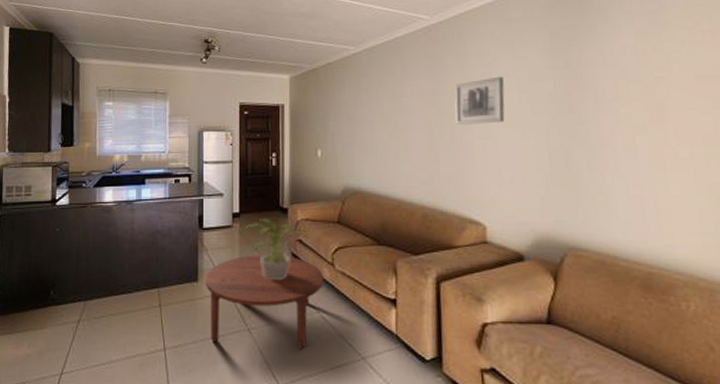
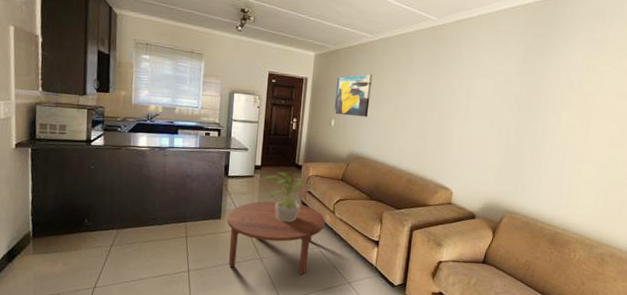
wall art: none [318,91,361,143] -> present [334,74,373,117]
wall art: present [454,76,505,125] -> none [443,76,485,113]

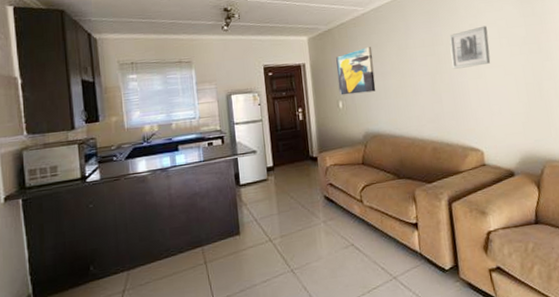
coffee table: present [226,200,326,274] -> none [246,199,356,288]
potted plant: present [265,172,317,222] -> none [280,168,339,224]
wall art: none [443,76,485,113] -> present [449,25,491,69]

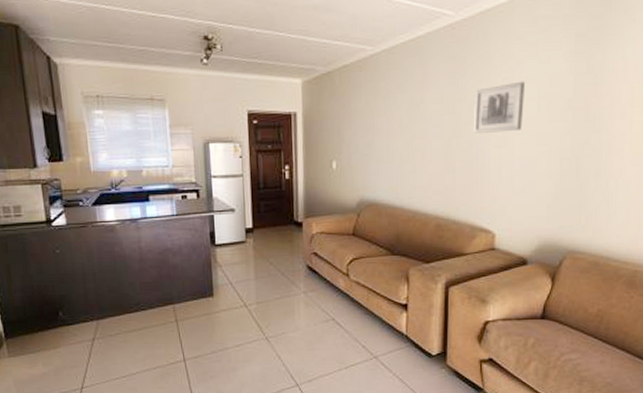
wall art: present [336,47,376,96] -> none [333,98,379,154]

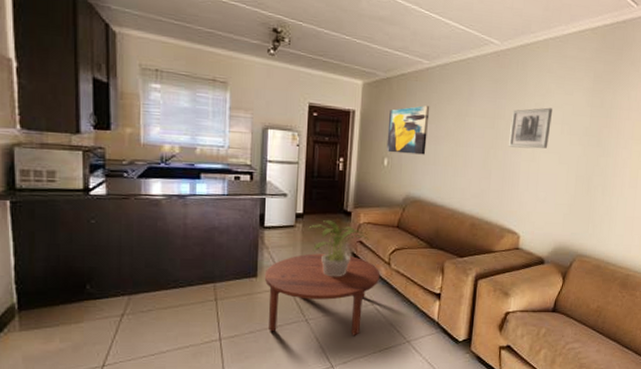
coffee table: none [220,269,339,352] -> present [264,253,381,335]
potted plant: none [259,233,324,292] -> present [308,220,370,277]
wall art: none [333,98,379,154] -> present [386,105,430,155]

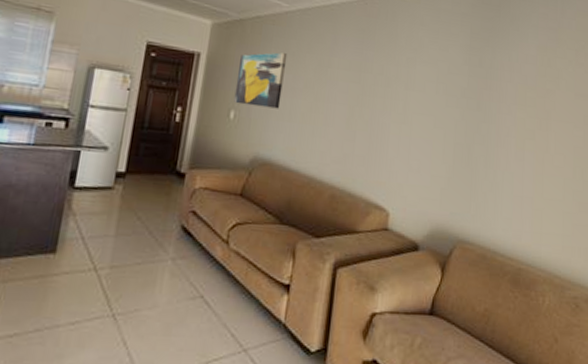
coffee table: present [264,253,381,335] -> none [61,224,216,339]
potted plant: present [308,220,370,277] -> none [129,182,205,258]
wall art: present [508,107,552,149] -> none [376,63,426,109]

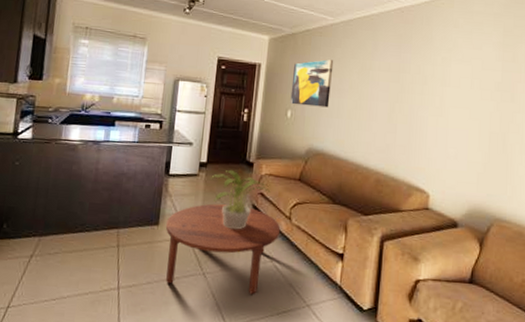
coffee table: none [61,224,216,339] -> present [165,204,281,294]
potted plant: none [129,182,205,258] -> present [211,170,271,230]

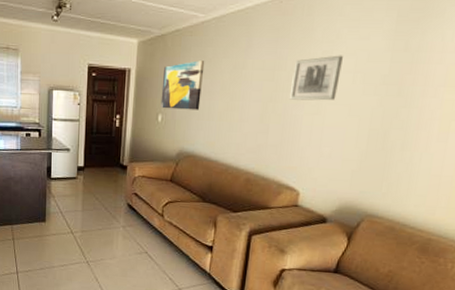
coffee table: present [165,204,281,294] -> none [51,203,154,279]
potted plant: present [211,170,271,230] -> none [88,173,144,226]
wall art: none [414,62,460,103] -> present [289,55,343,101]

